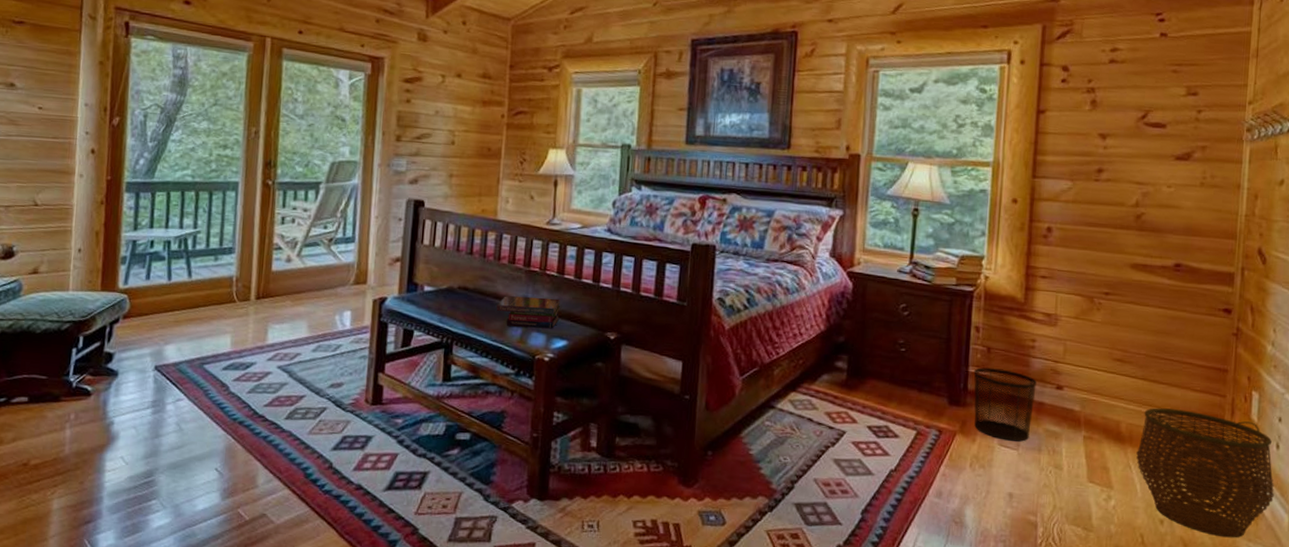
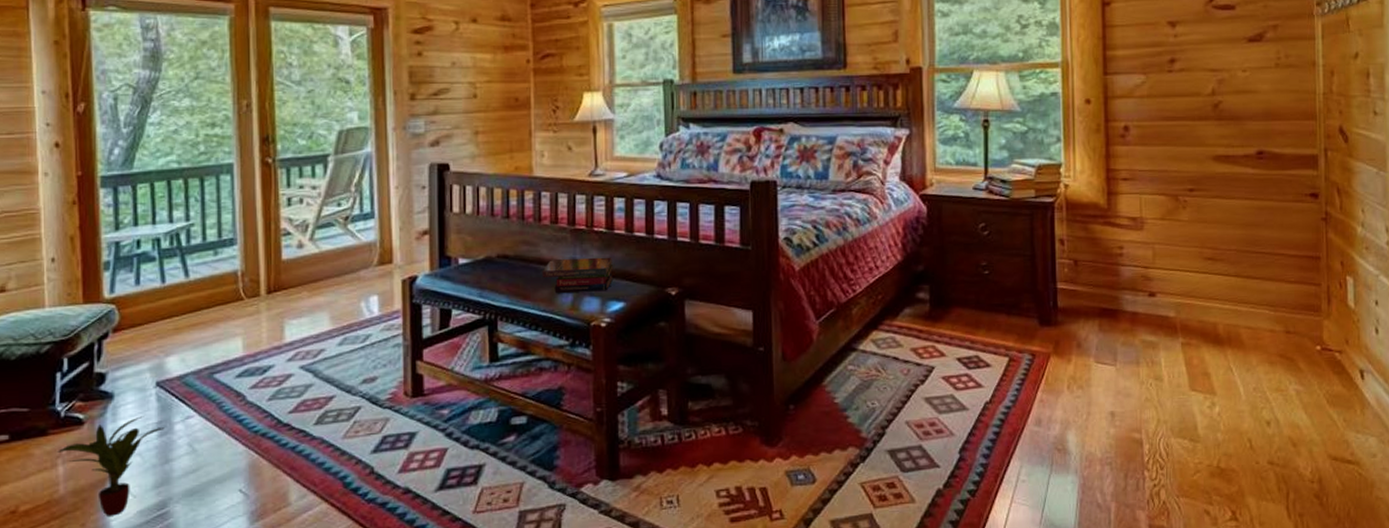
potted plant: none [66,394,158,478] -> present [56,416,165,516]
waste bin: present [973,367,1037,442] -> none [1062,281,1128,357]
basket: present [1136,408,1275,538] -> none [1236,303,1379,432]

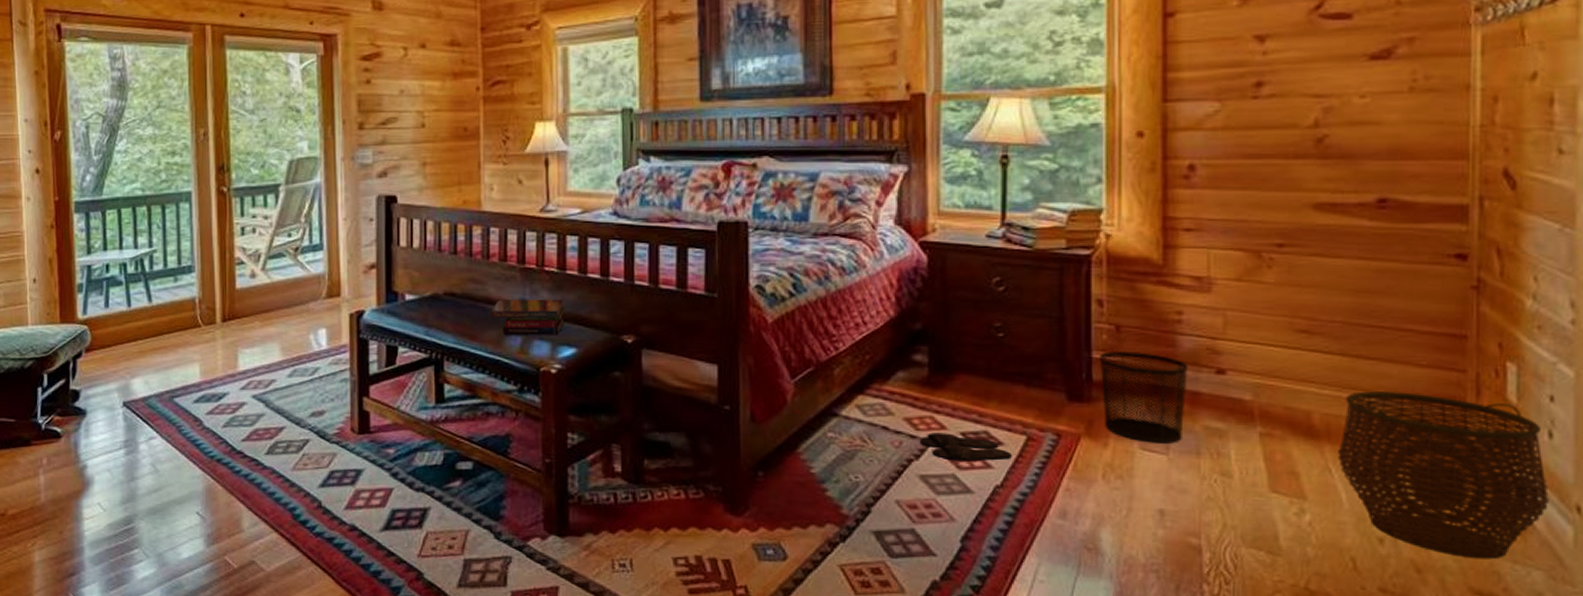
potted plant: present [56,416,165,516] -> none [38,434,131,527]
slippers: none [925,359,997,383] -> present [921,432,1012,462]
waste bin: none [1062,281,1128,357] -> present [1099,351,1188,443]
basket: none [1236,303,1379,432] -> present [1338,391,1550,560]

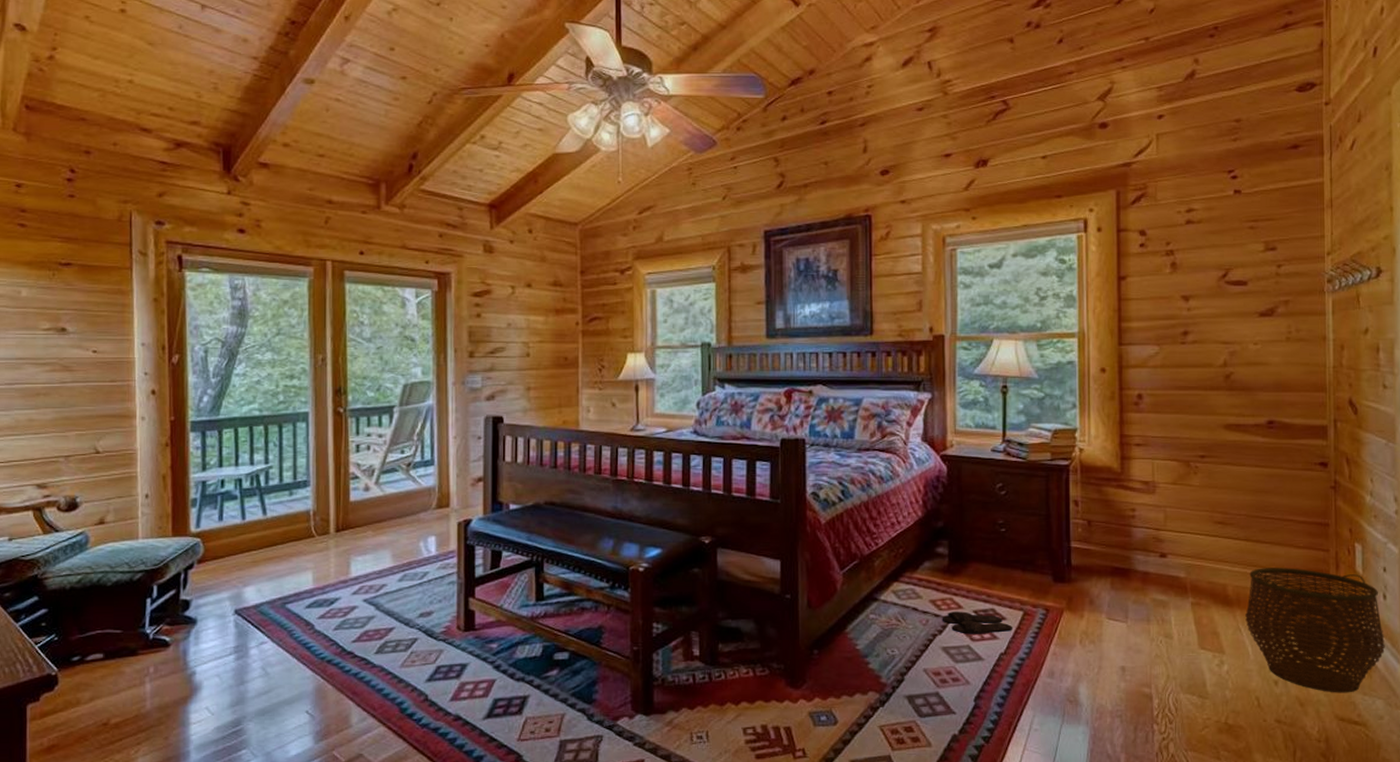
books: present [490,299,564,335] -> none [586,506,651,538]
waste bin: present [1099,351,1188,443] -> none [1076,541,1140,614]

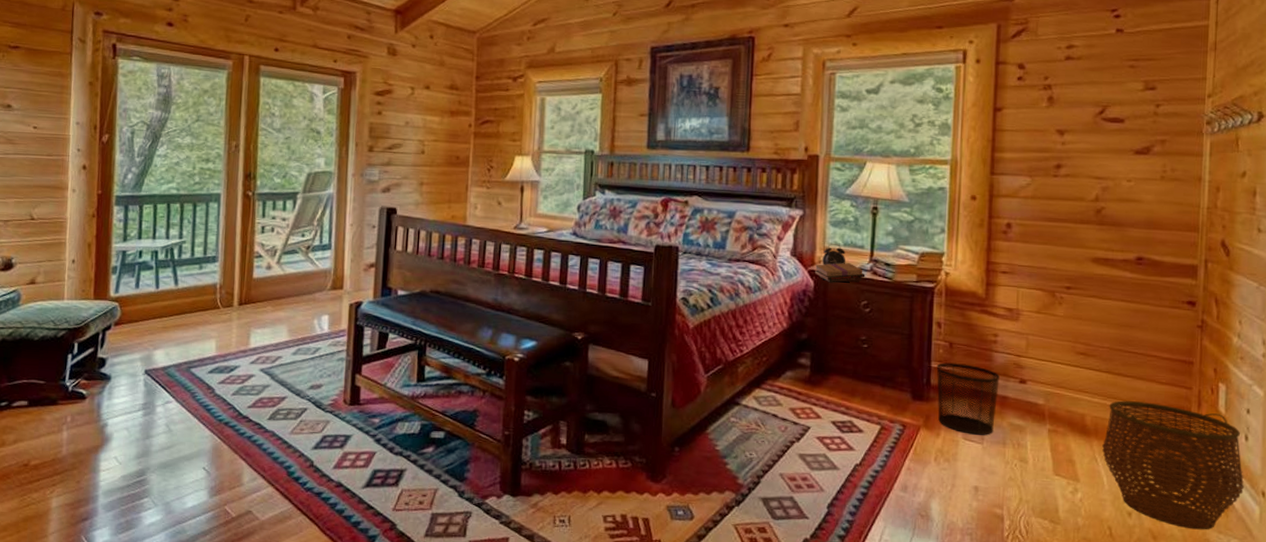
slippers: present [943,611,1012,634] -> none [801,420,869,445]
books: none [948,445,999,467] -> present [815,263,865,283]
alarm clock: none [954,426,979,449] -> present [822,244,846,266]
waste bin: none [1076,541,1140,614] -> present [936,362,1000,435]

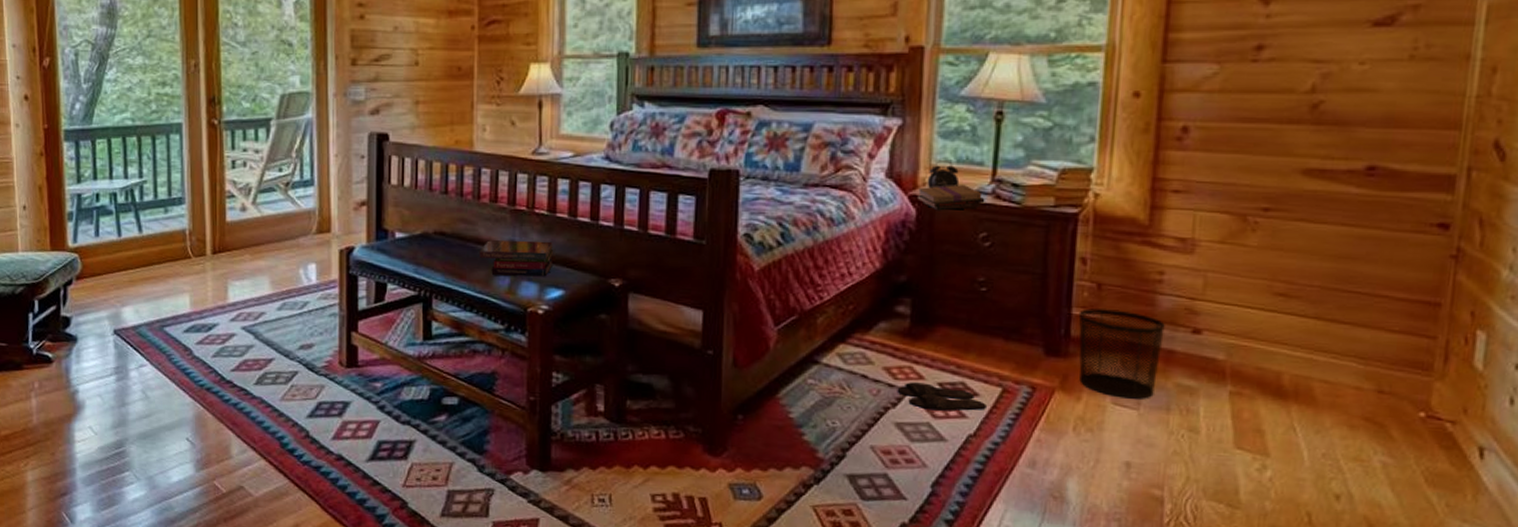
books: none [467,299,529,330] -> present [479,240,553,277]
slippers: none [801,420,869,445] -> present [898,382,986,411]
basket: present [1102,400,1245,530] -> none [1303,354,1505,518]

